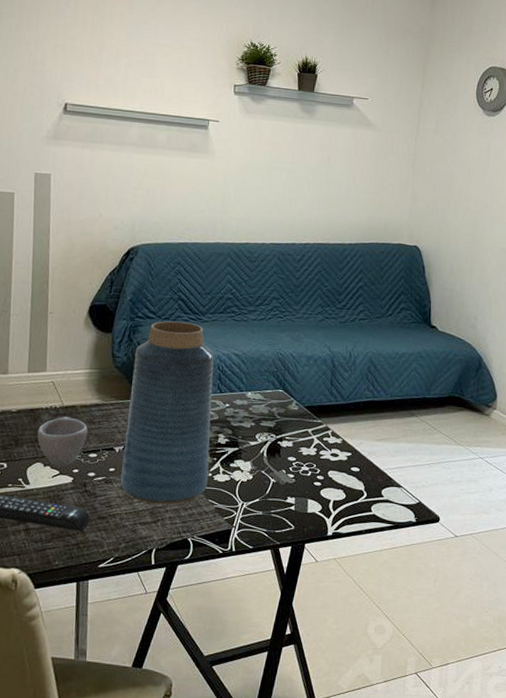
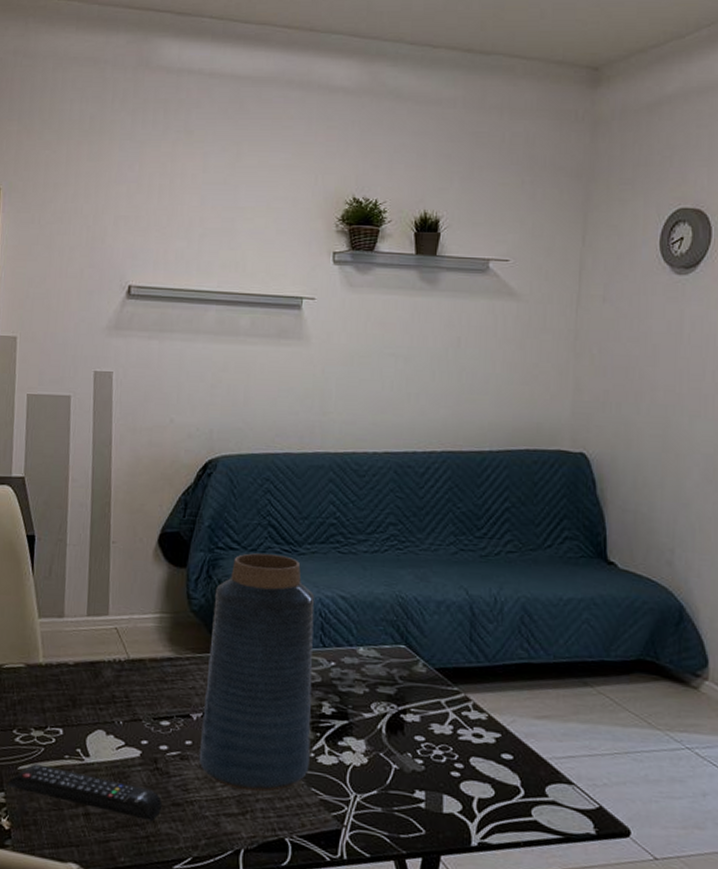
cup: present [37,416,88,466] -> none [98,672,159,736]

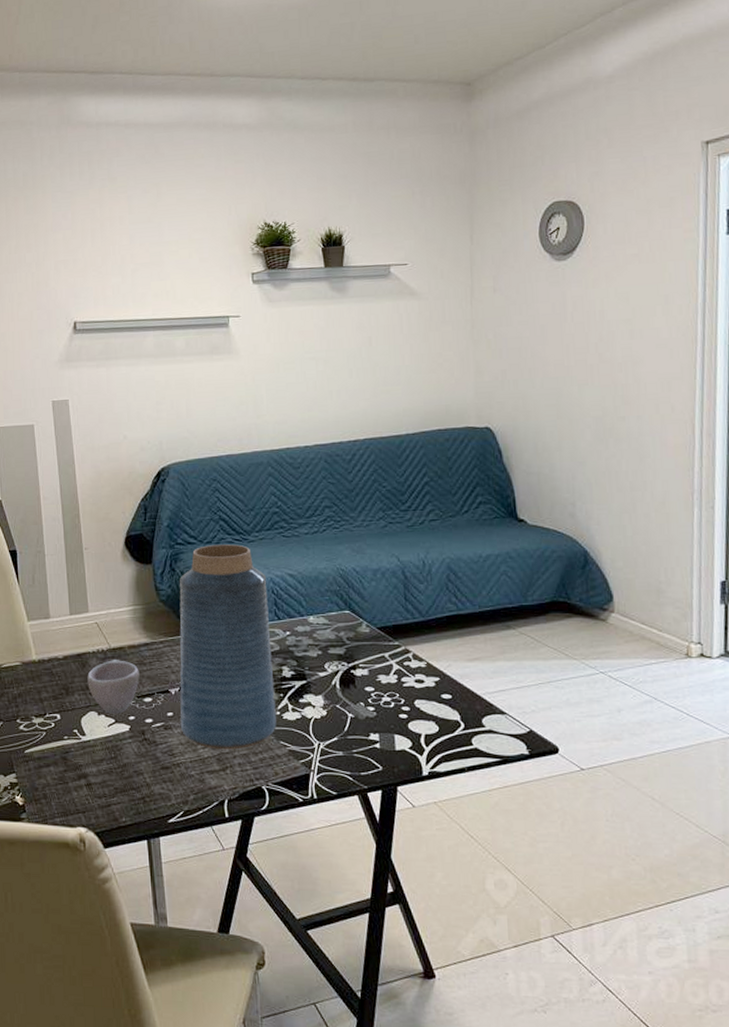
remote control: present [7,764,163,821] -> none [17,747,153,784]
cup: none [98,672,159,736] -> present [87,659,140,714]

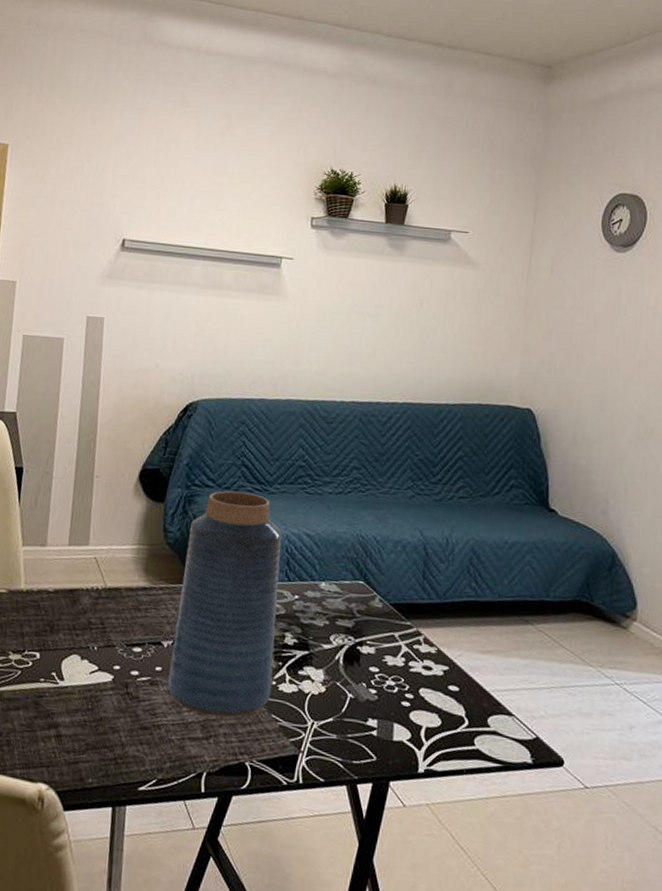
cup: present [87,659,140,714] -> none [75,600,133,661]

